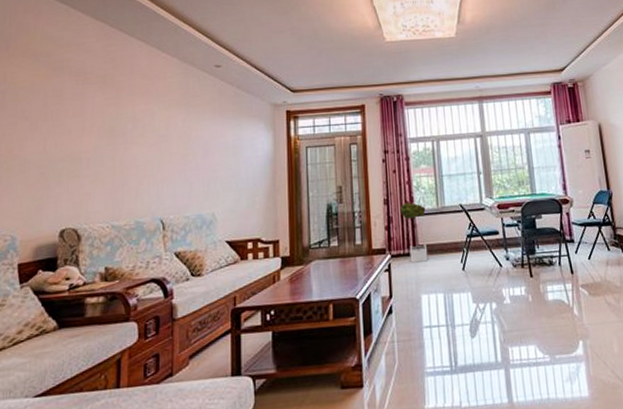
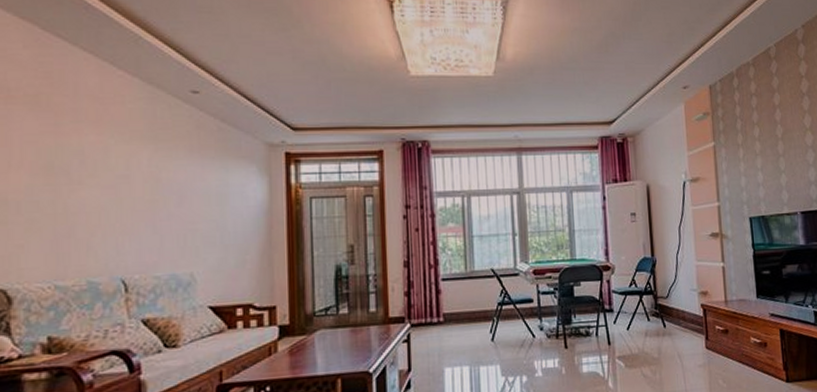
potted tree: present [400,202,429,263] -> none [422,265,454,333]

